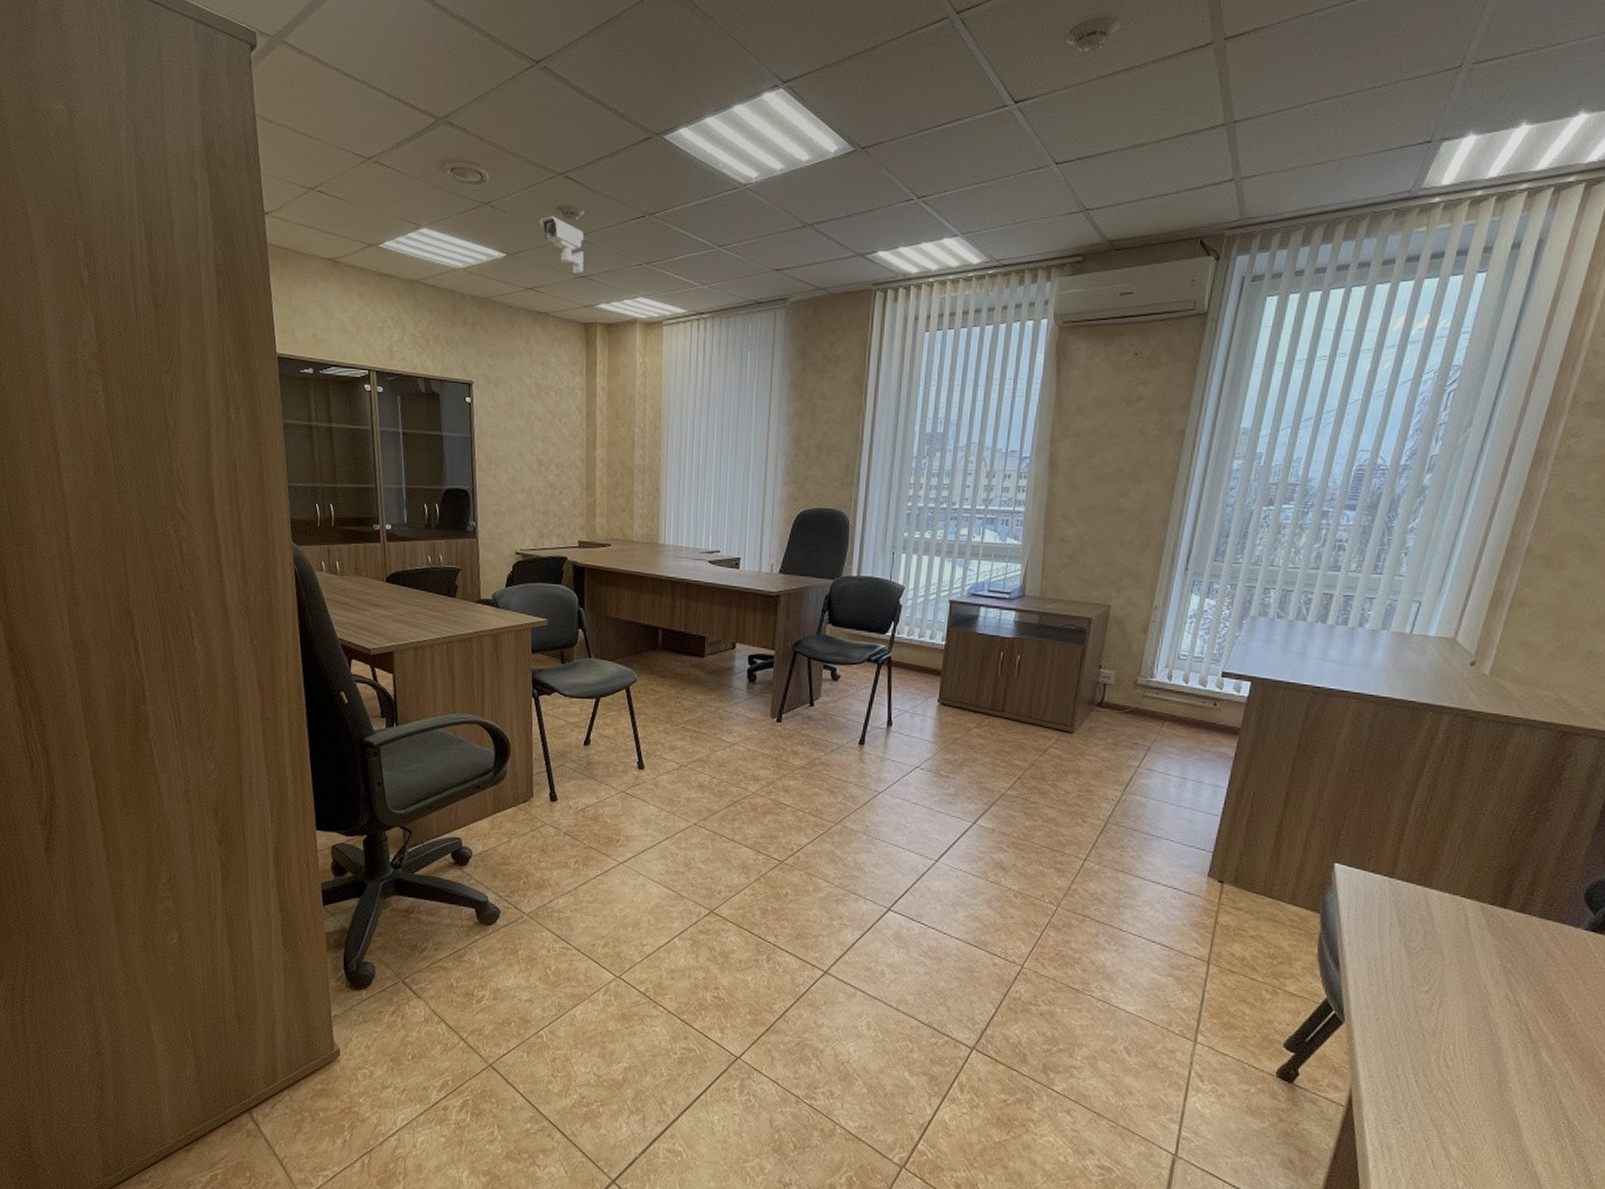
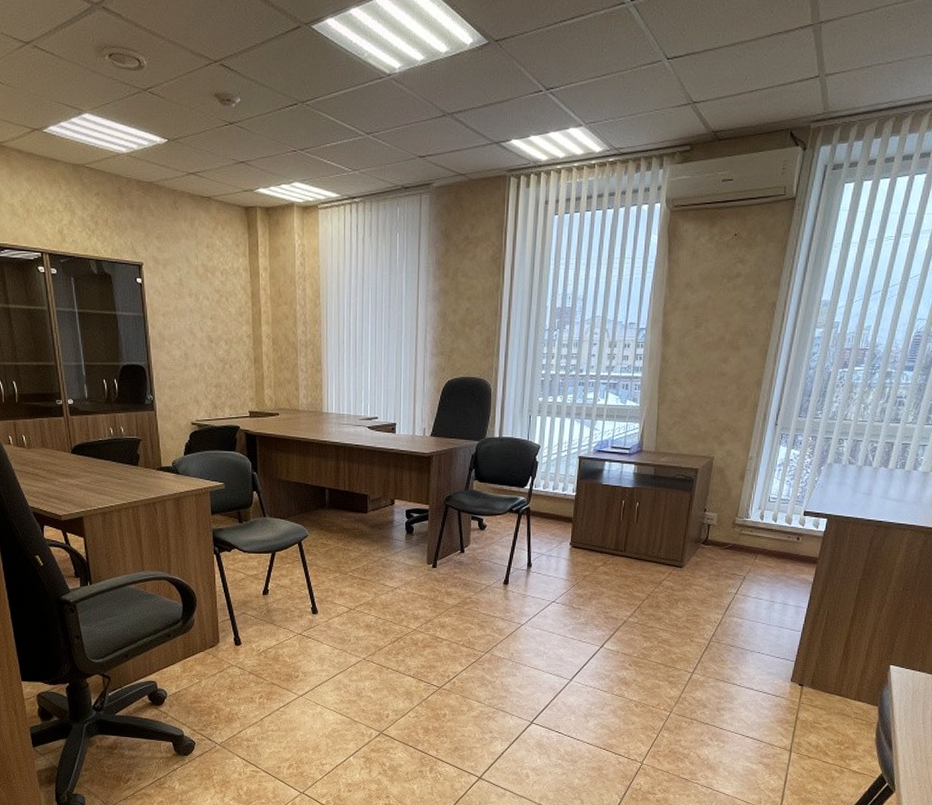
security camera: present [539,216,584,273] -> none [197,103,242,159]

